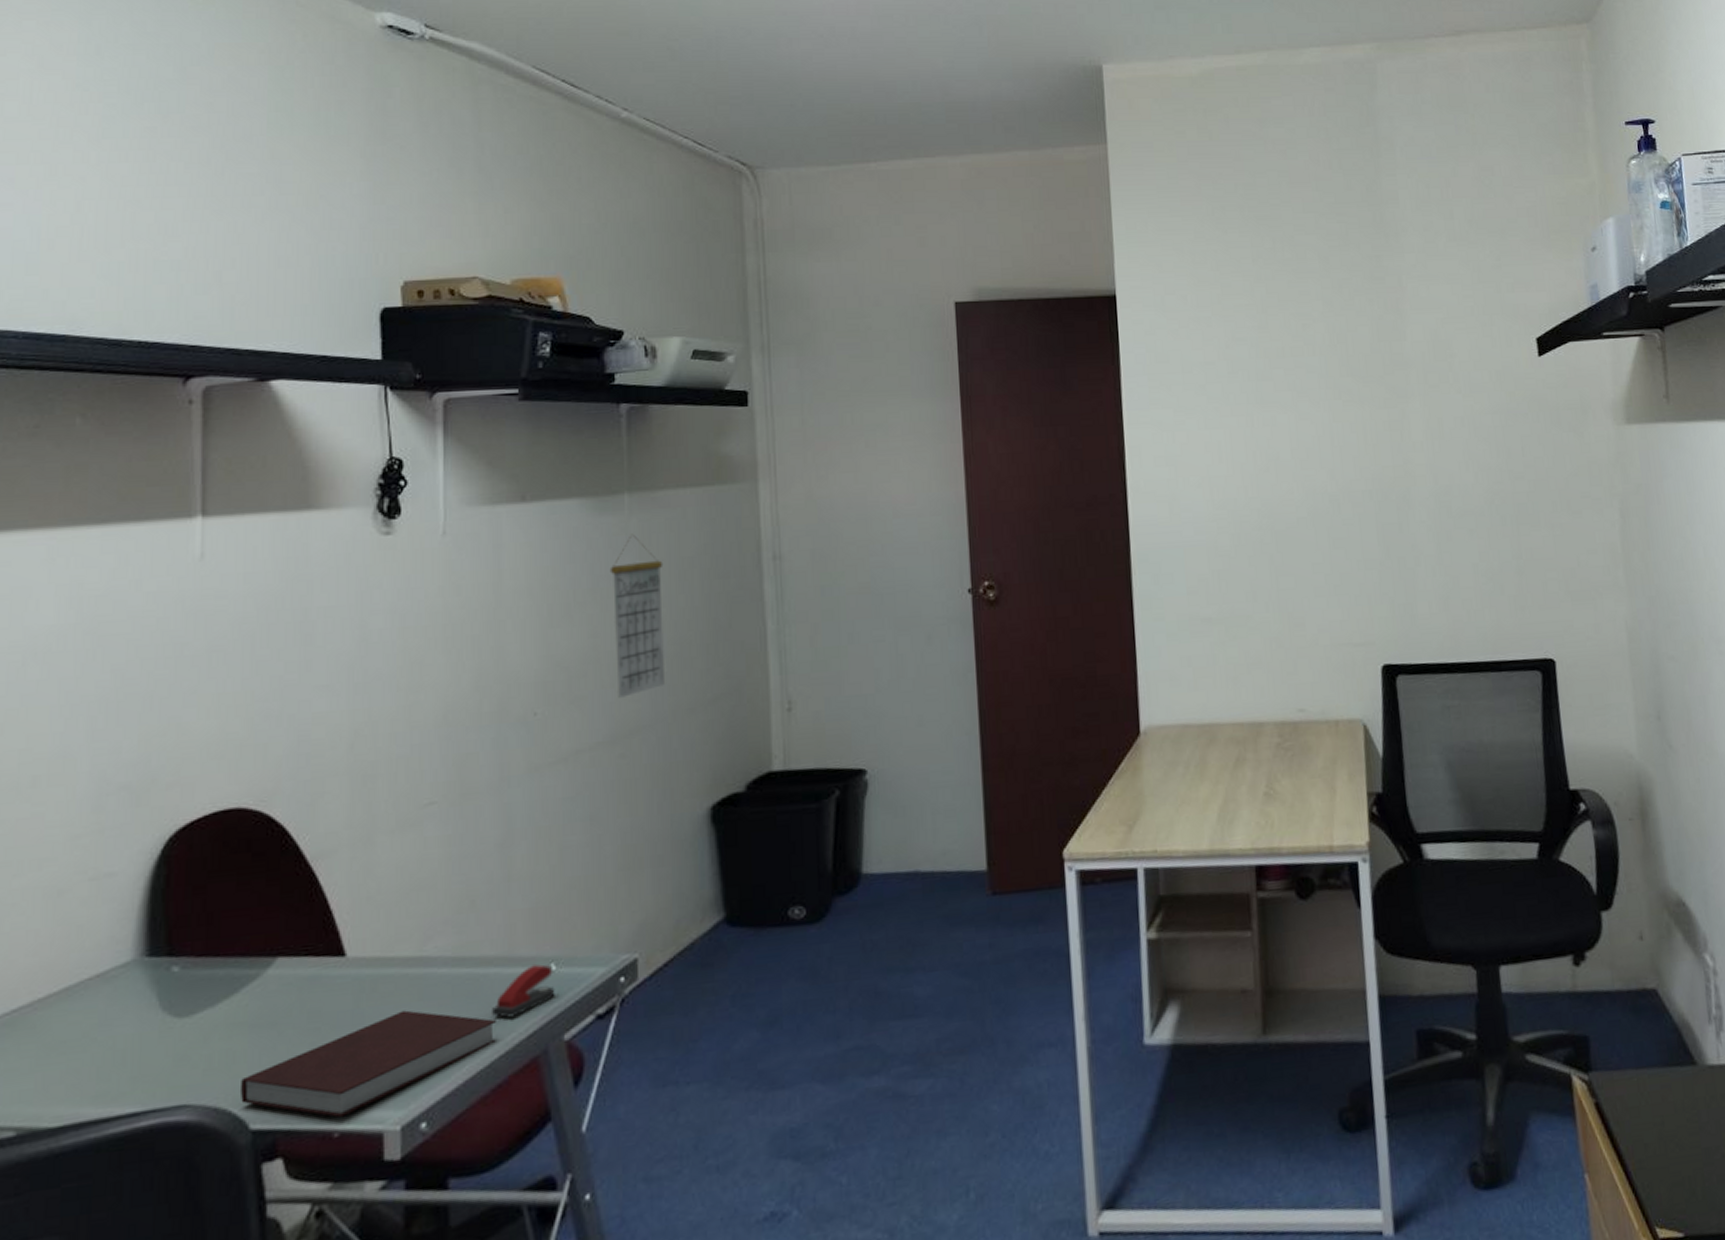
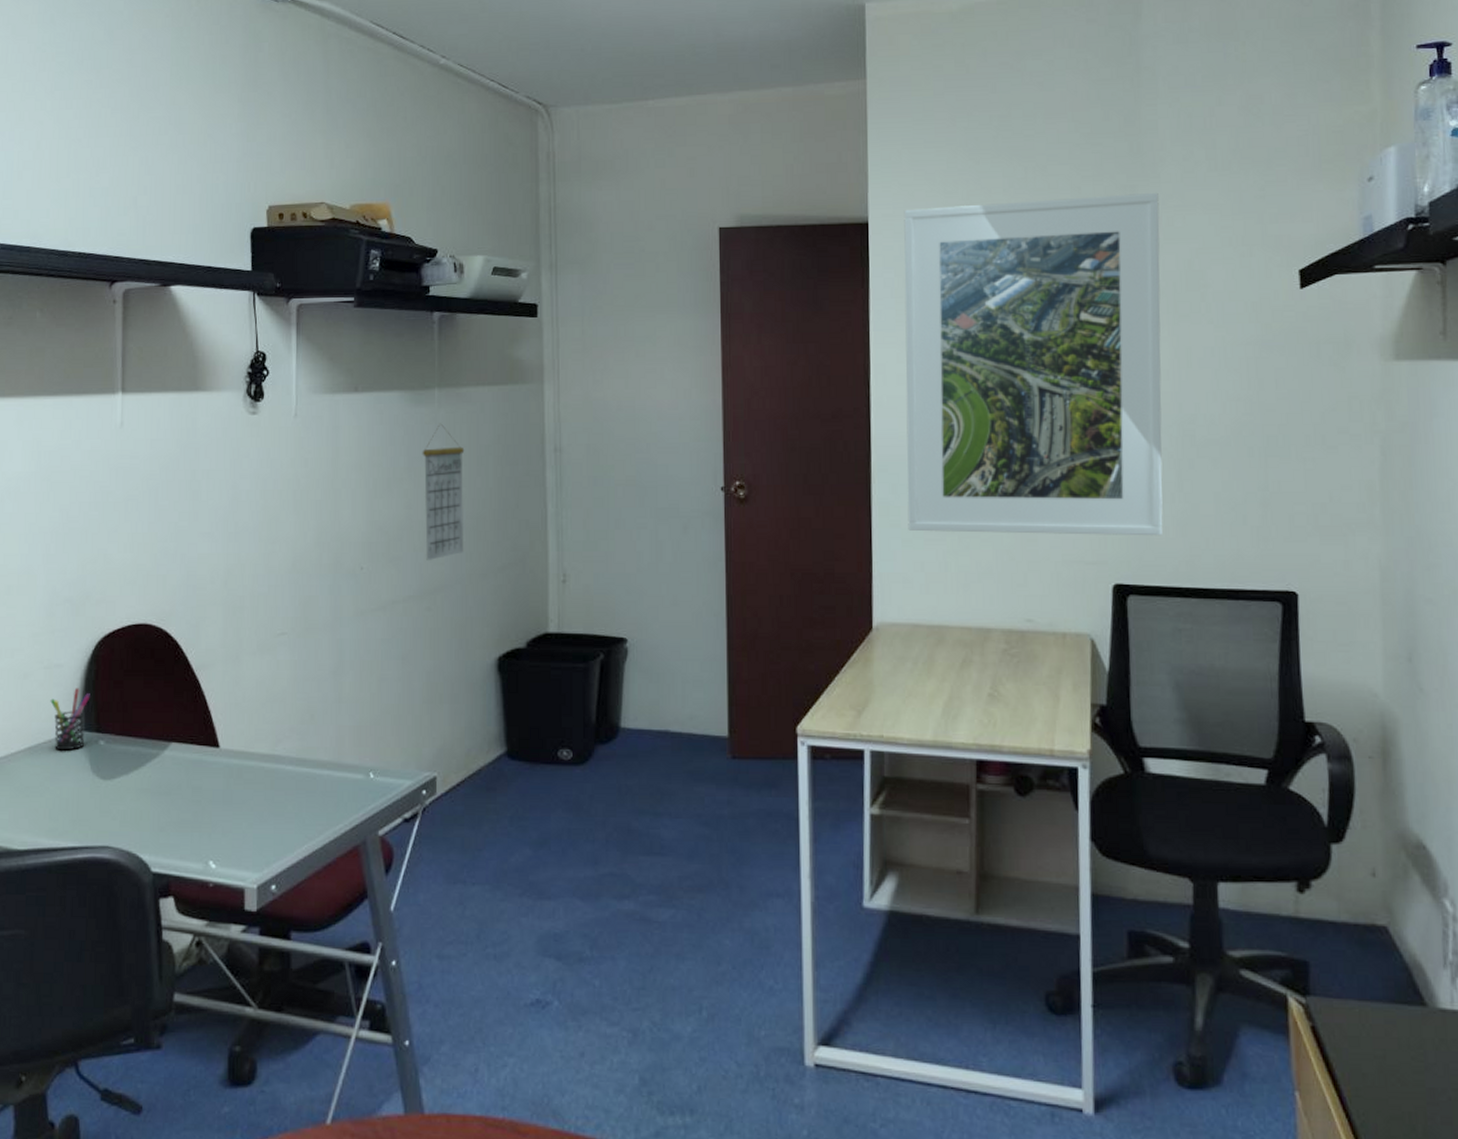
pen holder: none [98,901,158,987] -> present [50,688,90,751]
notebook: present [241,1010,498,1117] -> none [145,795,329,872]
stapler: present [492,964,555,1018] -> none [325,772,373,812]
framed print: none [1152,262,1426,624] -> present [904,192,1163,536]

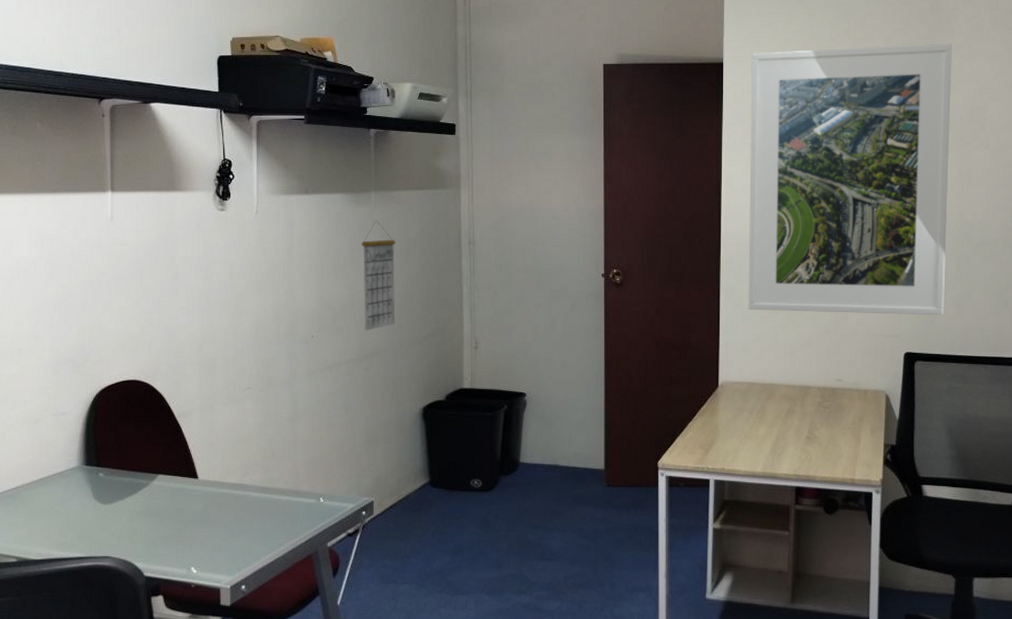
pen holder: present [50,688,90,751] -> none [57,431,91,481]

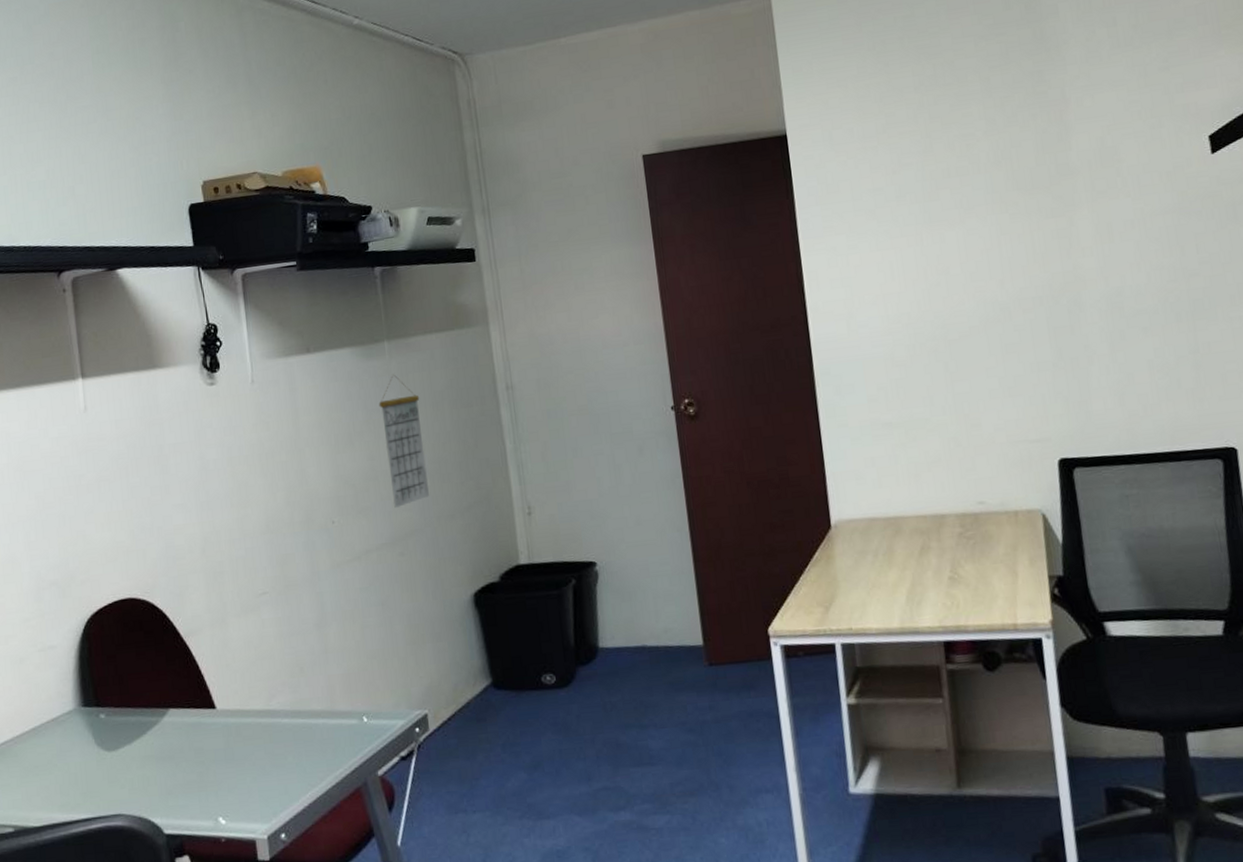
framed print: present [748,43,952,316] -> none [820,74,1101,429]

